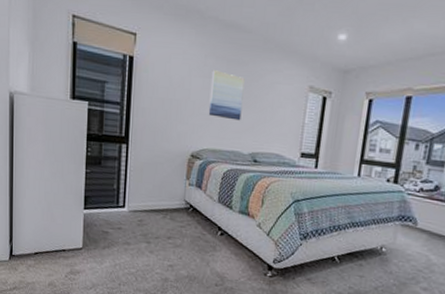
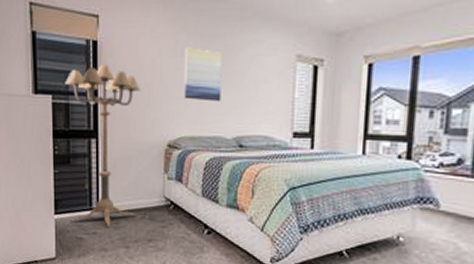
floor lamp: none [98,78,170,225] -> present [65,64,140,228]

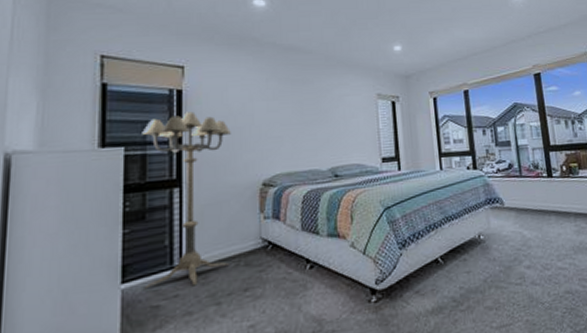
wall art: present [184,47,222,102] -> none [275,92,314,139]

